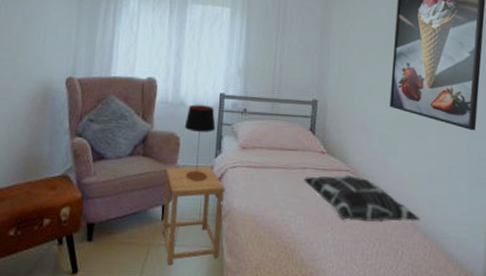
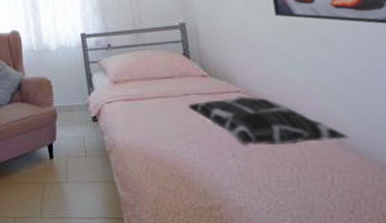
side table: present [162,166,226,265] -> none [44,104,113,201]
table lamp: present [184,104,216,182] -> none [53,47,85,120]

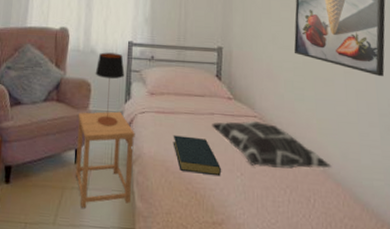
side table: none [44,104,113,201] -> present [75,111,135,208]
table lamp: none [53,47,85,120] -> present [95,52,125,126]
hardback book: none [146,121,209,159] -> present [173,135,221,177]

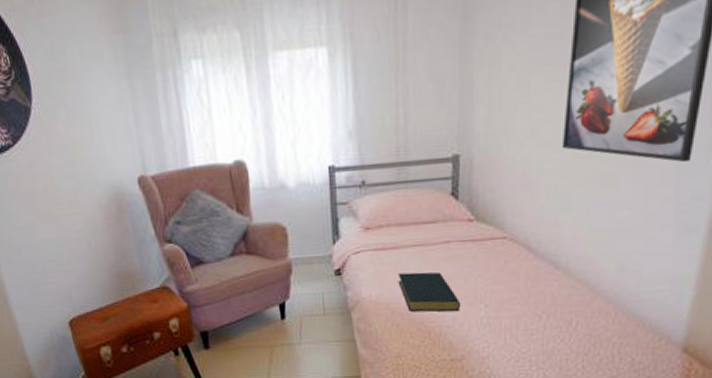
side table: present [75,111,135,208] -> none [276,255,352,363]
table lamp: present [95,52,125,126] -> none [289,184,329,274]
decorative pillow: present [212,120,332,169] -> none [447,242,603,295]

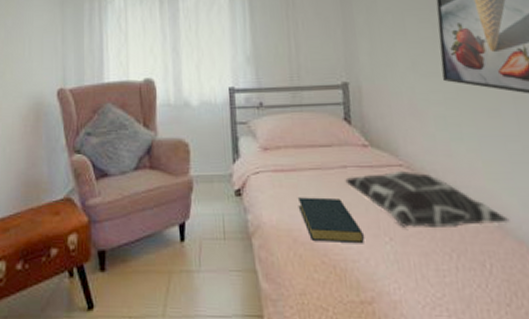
decorative pillow: none [447,242,603,295] -> present [345,170,510,227]

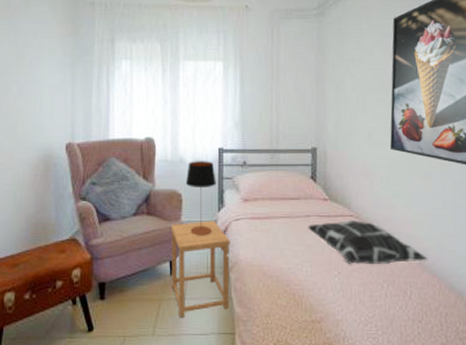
side table: none [177,174,254,295] -> present [170,220,231,318]
table lamp: none [192,103,229,193] -> present [185,161,216,236]
hardback book: present [297,197,364,244] -> none [269,240,318,277]

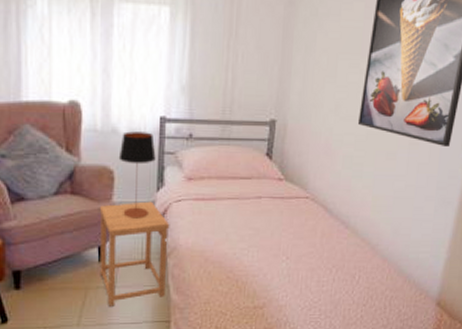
decorative pillow: present [308,219,428,264] -> none [258,201,381,248]

